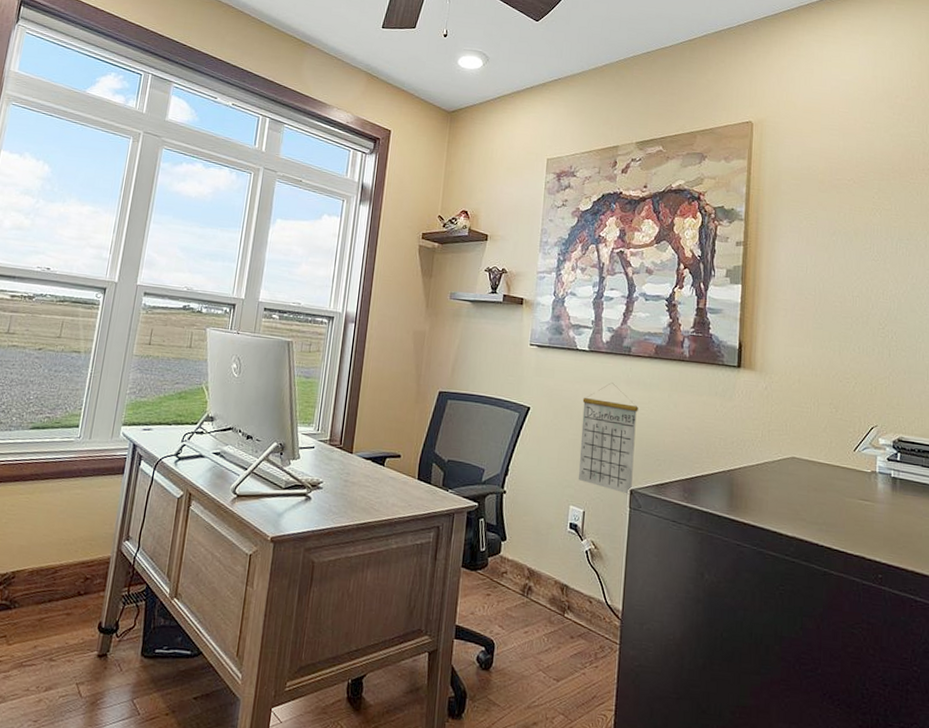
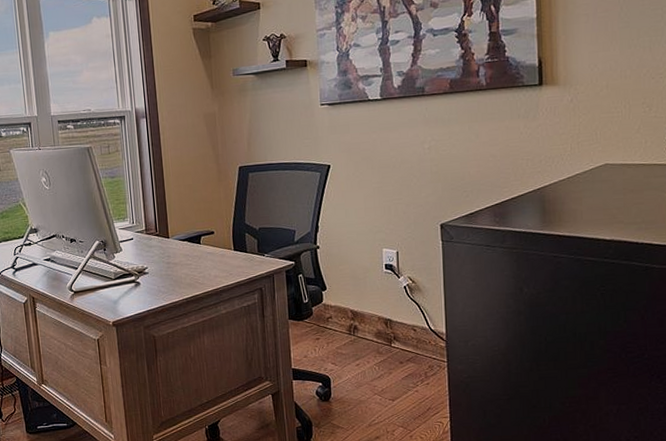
calendar: present [578,383,638,495] -> none [381,126,442,229]

